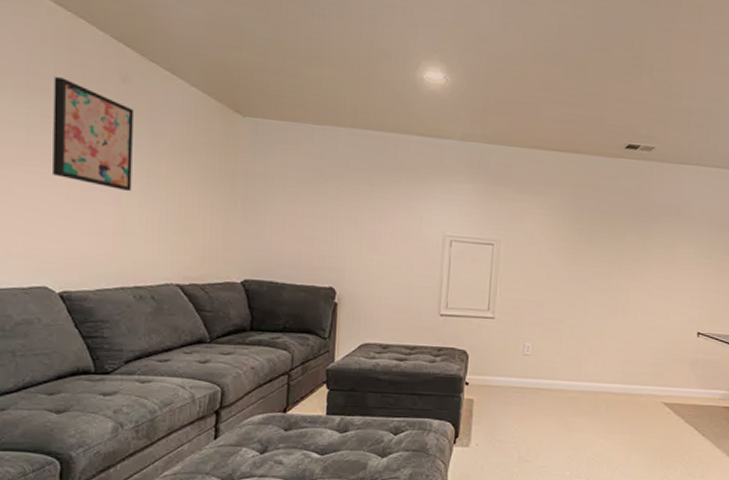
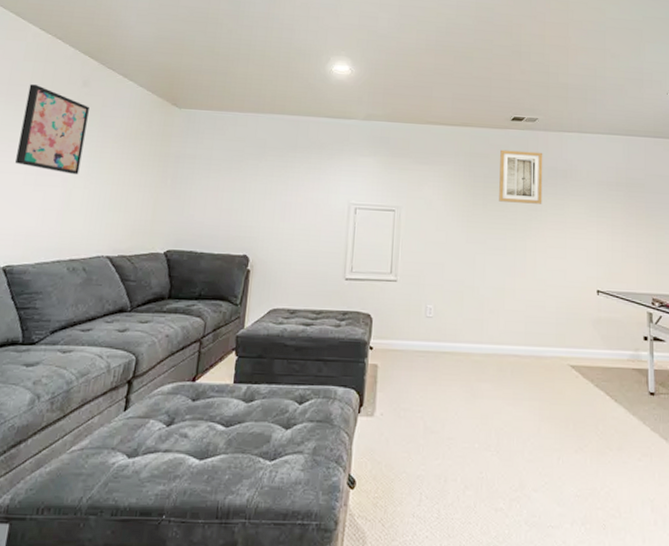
wall art: none [605,181,657,243] -> present [499,149,543,204]

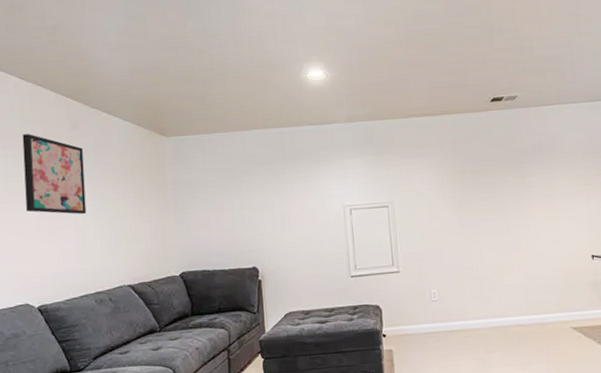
wall art: present [499,149,543,204] -> none [483,129,530,184]

